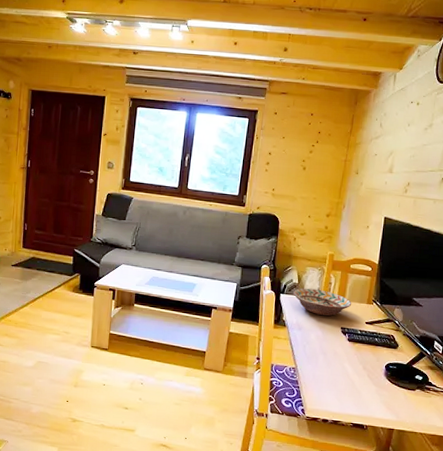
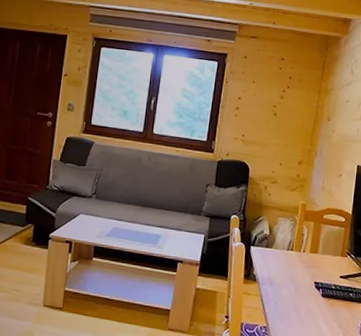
decorative bowl: present [292,288,352,316] -> none [263,239,326,270]

